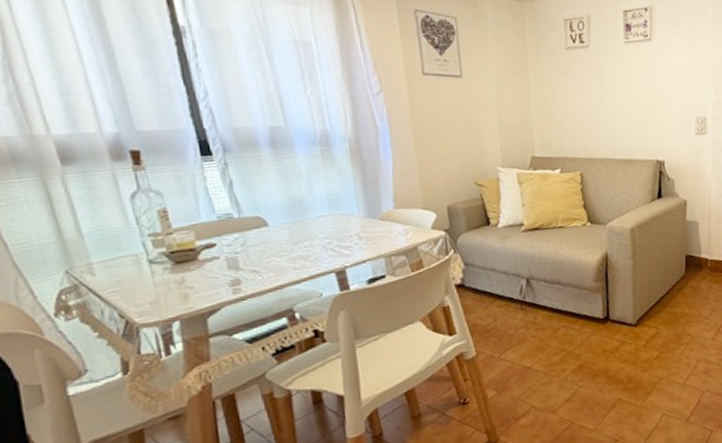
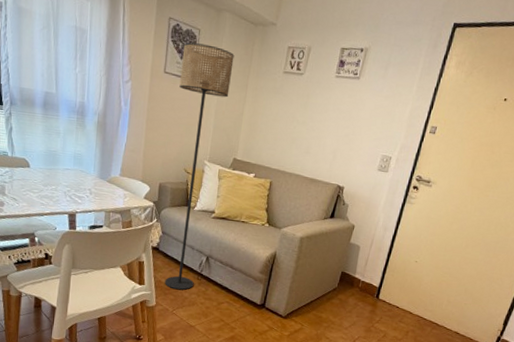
floor lamp: none [439,33,519,330] -> present [165,42,234,290]

